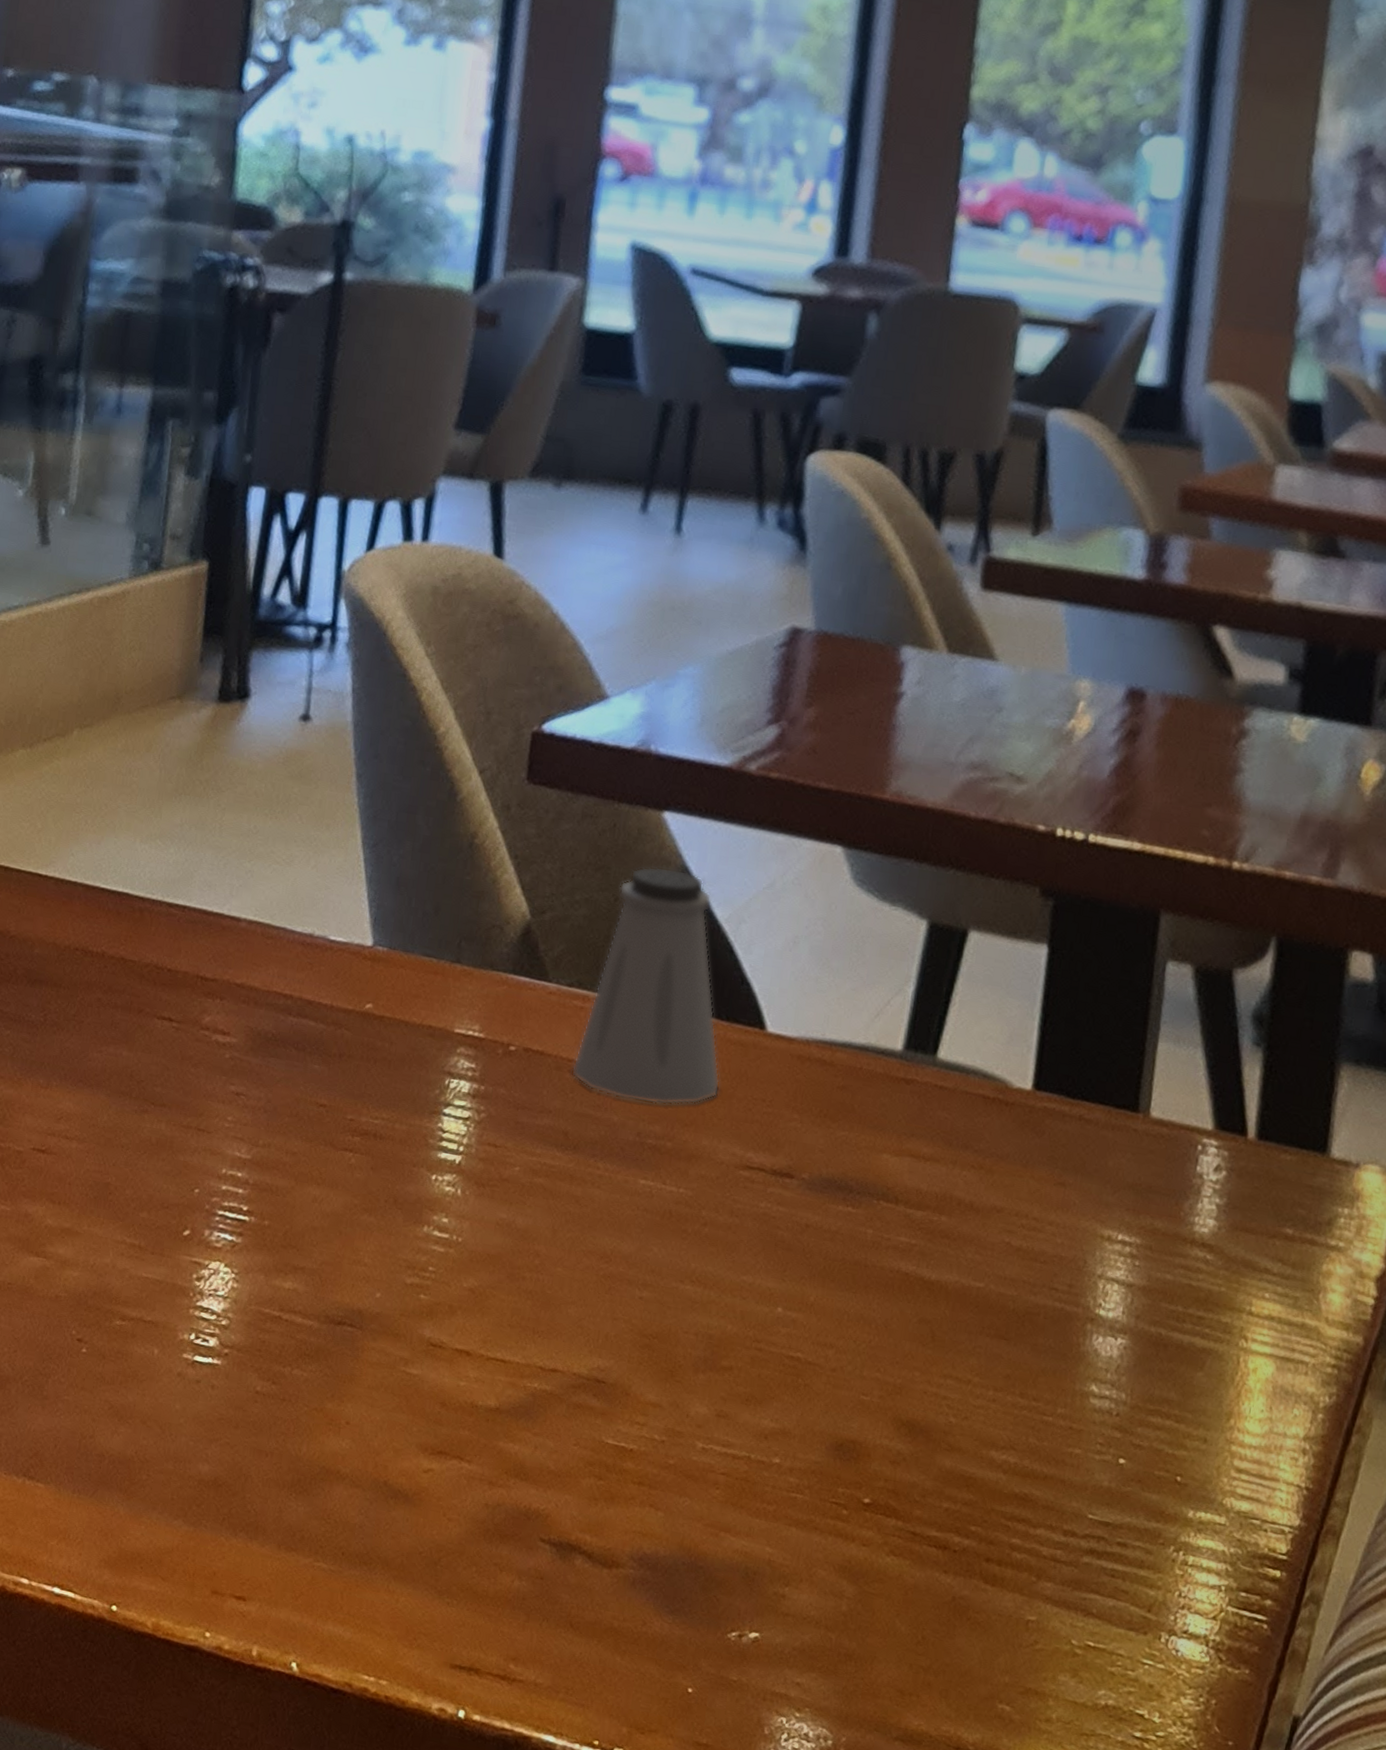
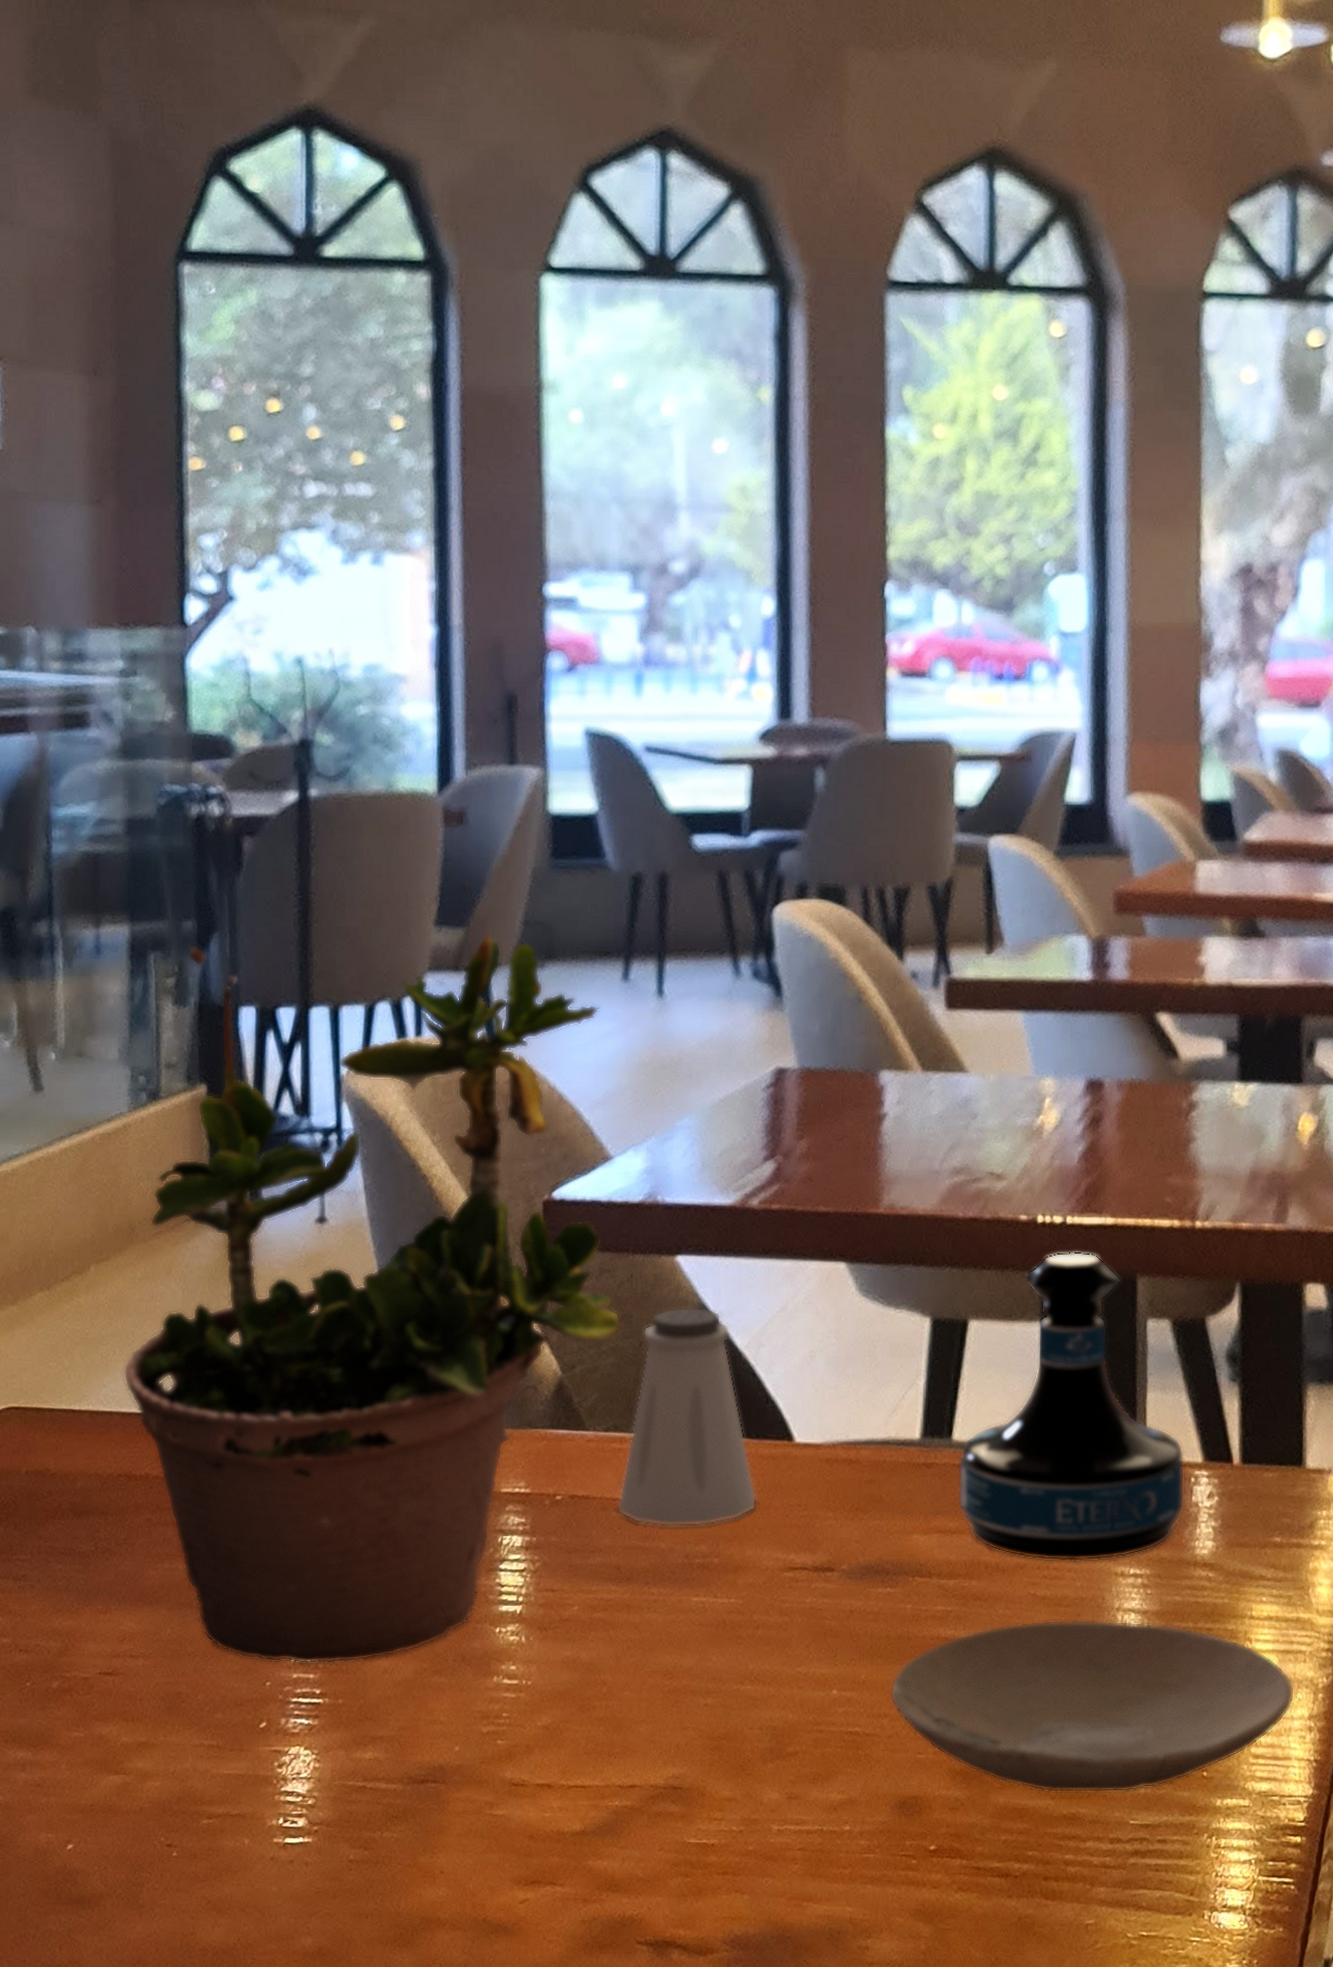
potted plant: none [92,387,614,1185] -> present [123,882,623,1664]
plate: none [838,1270,1292,1483] -> present [890,1620,1295,1793]
tequila bottle: none [935,871,1194,1220] -> present [958,1251,1185,1562]

